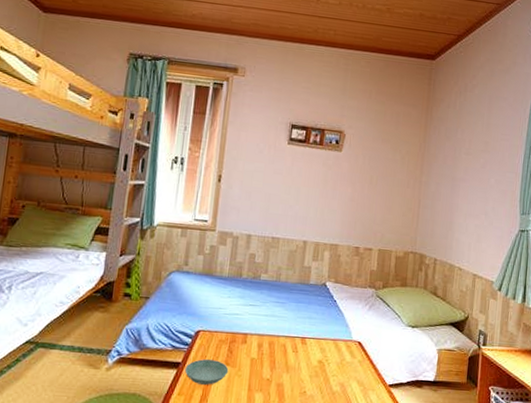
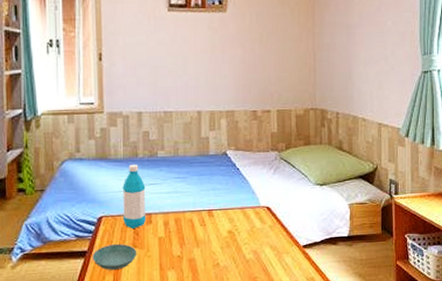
water bottle: none [220,283,245,346] -> present [122,164,147,229]

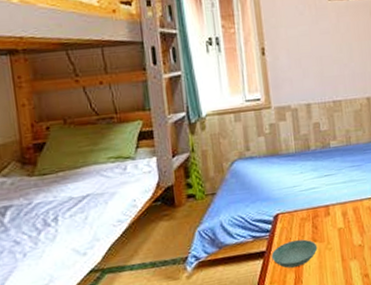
water bottle: present [122,164,147,229] -> none [297,157,324,223]

